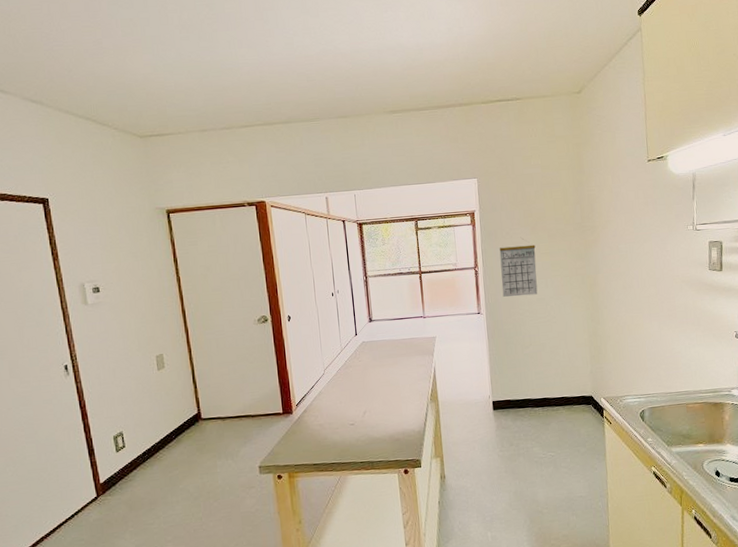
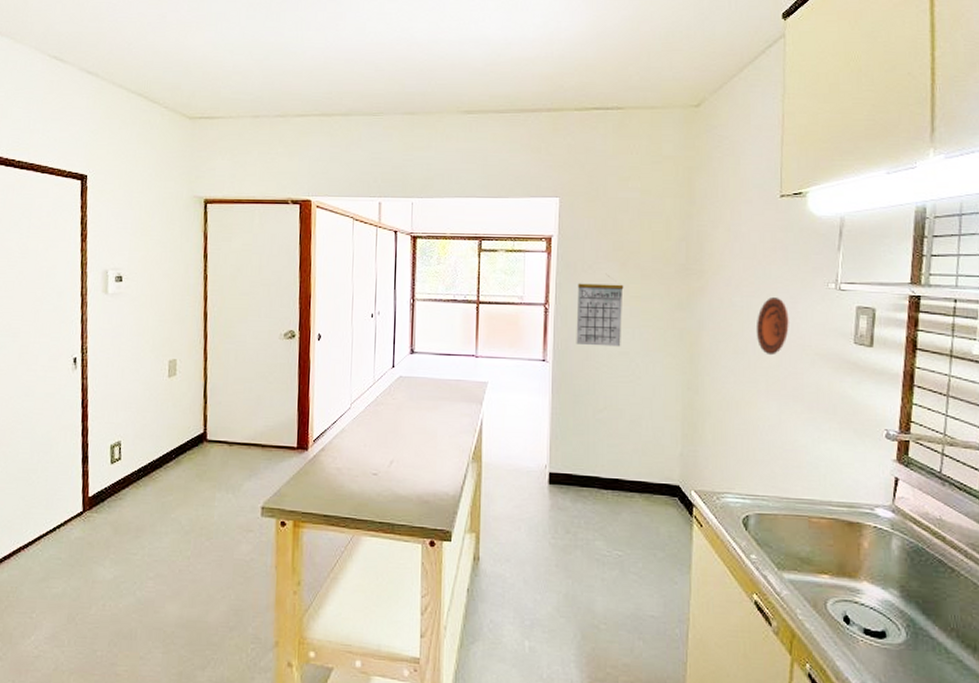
decorative plate: none [638,241,662,287] -> present [756,298,789,356]

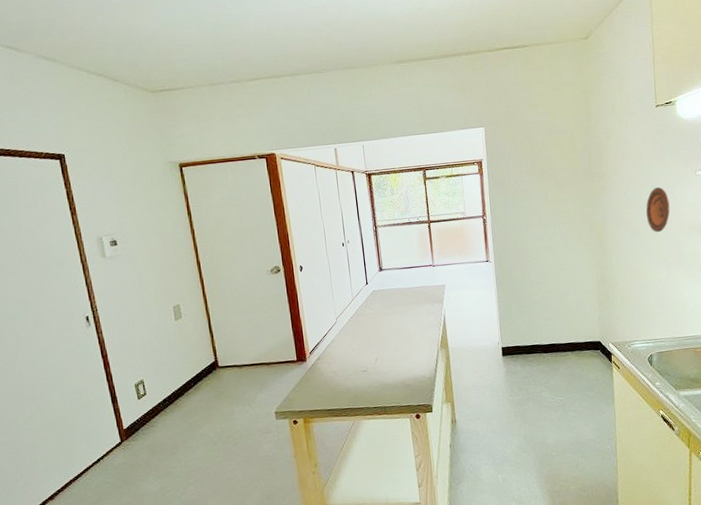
calendar: present [576,276,624,347] -> none [507,187,546,245]

